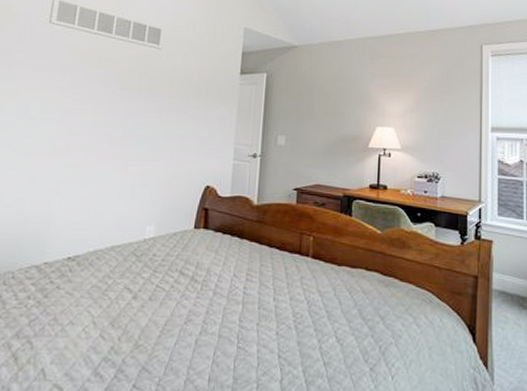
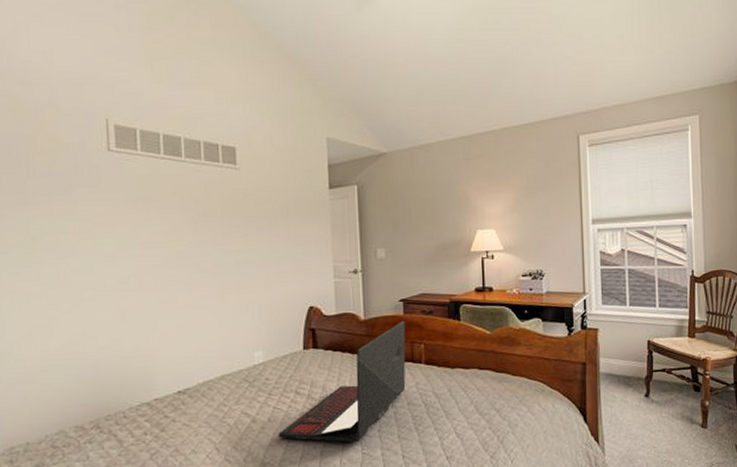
laptop: none [156,210,297,335] -> present [278,320,406,443]

